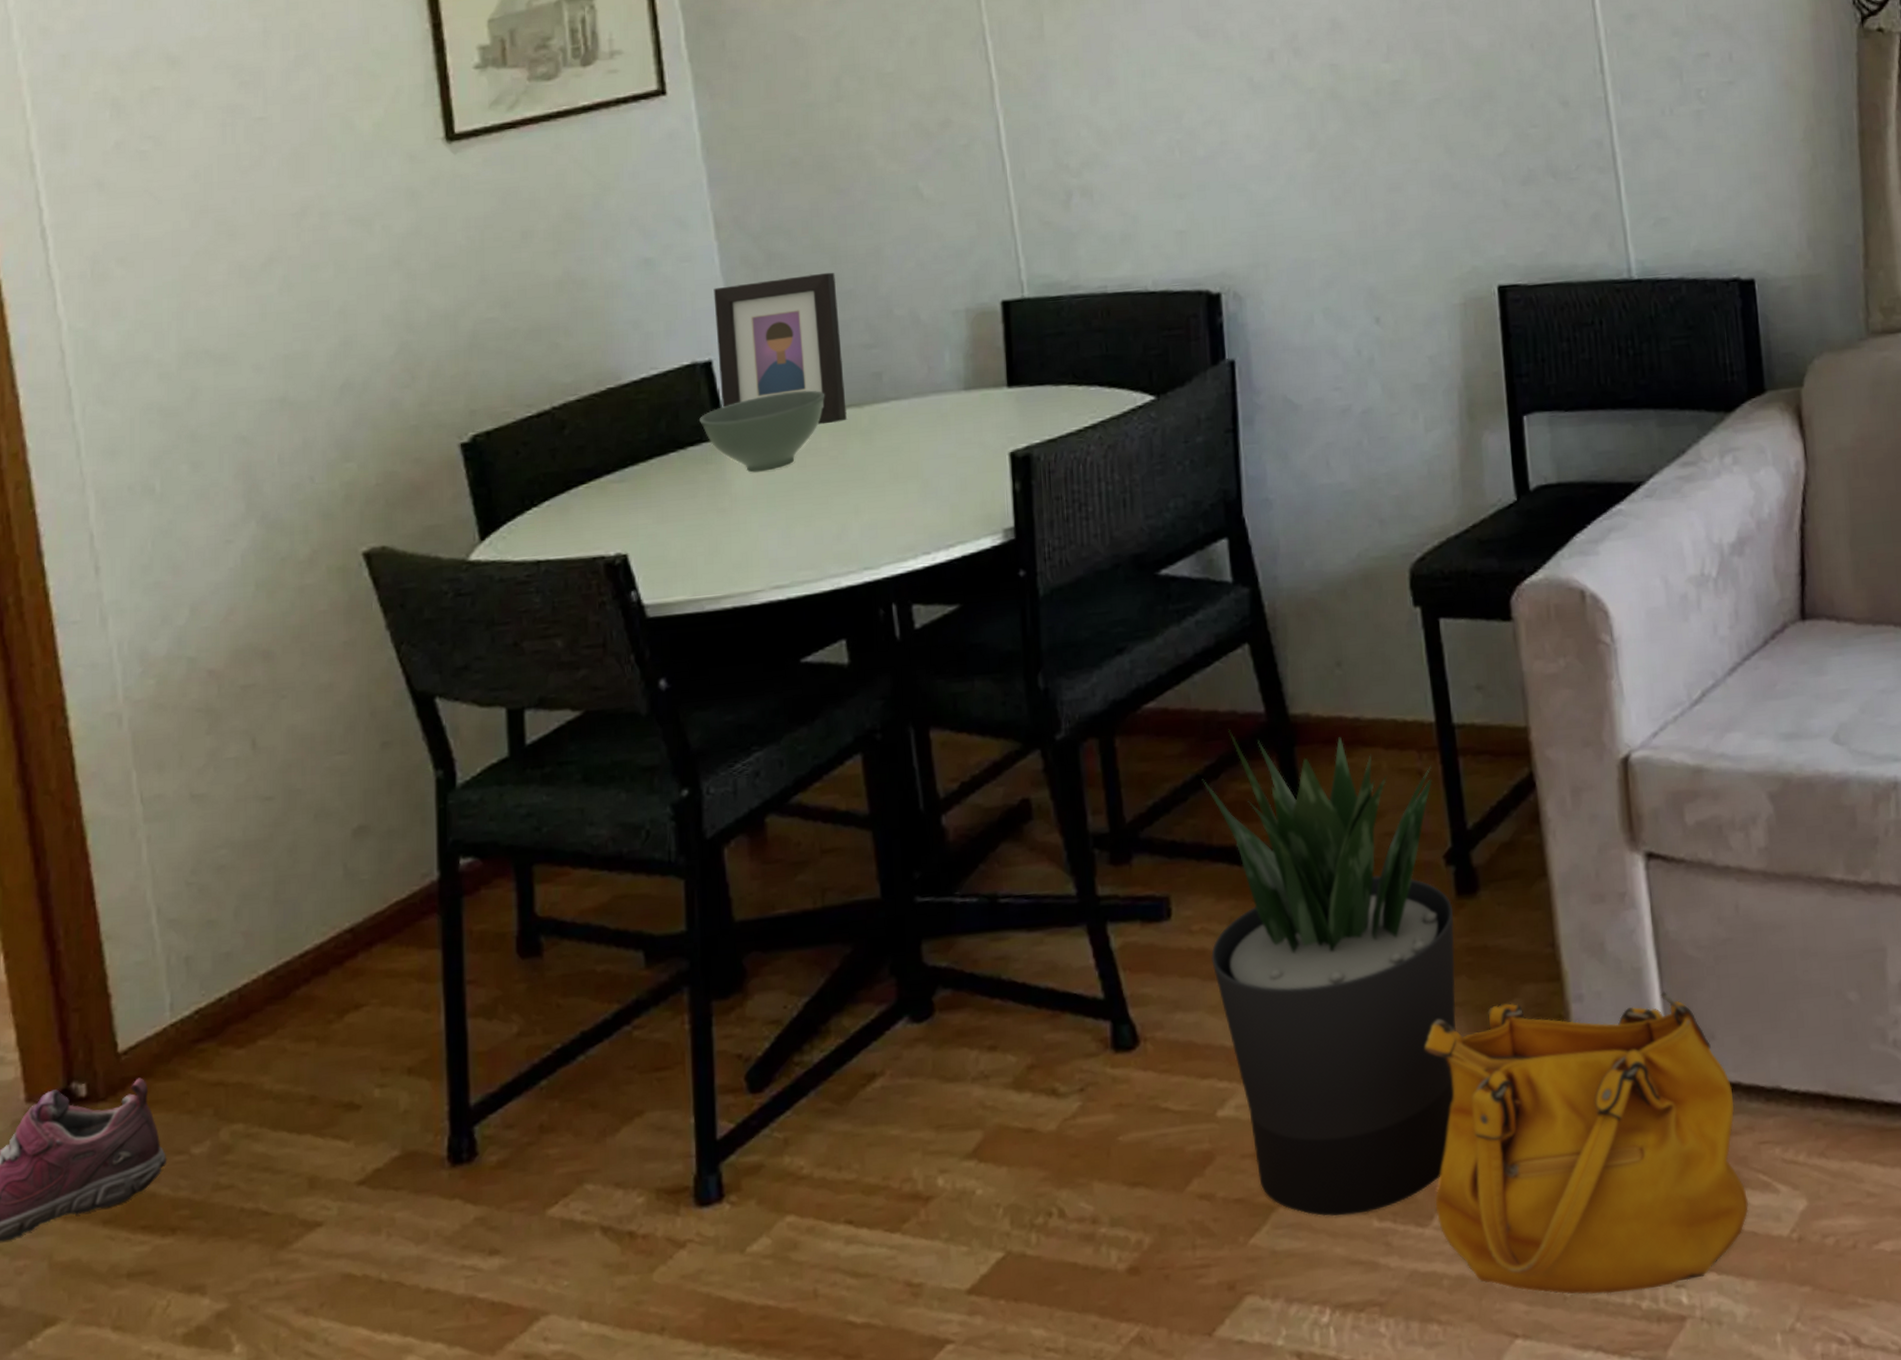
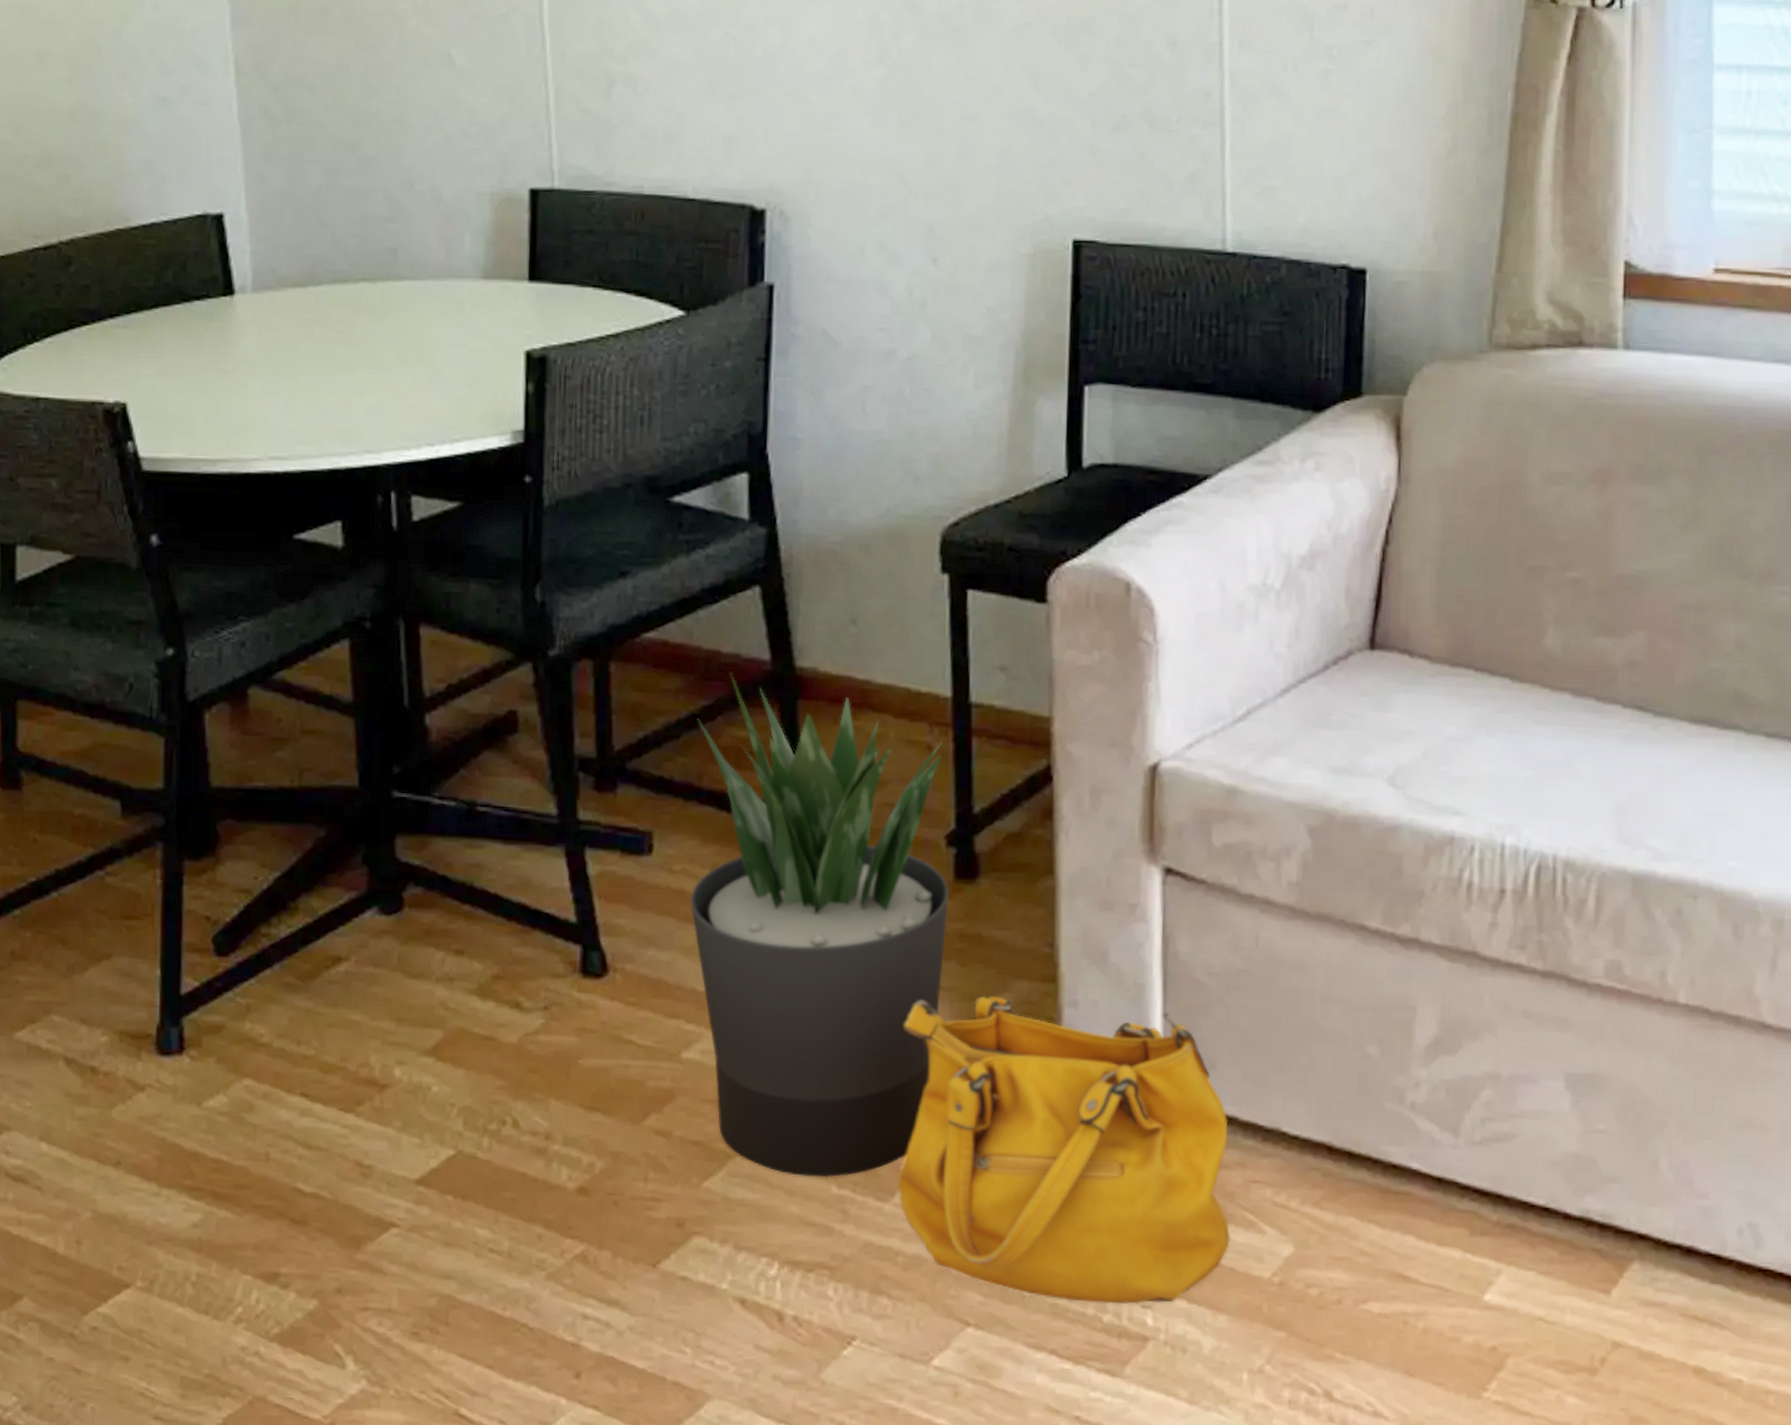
bowl: present [698,390,825,473] -> none [206,257,338,337]
picture frame: present [713,272,847,425] -> none [229,135,359,296]

